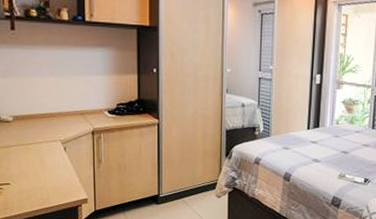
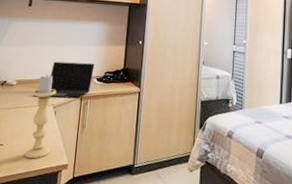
candle holder: none [34,109,66,196] -> present [24,75,57,159]
laptop: none [35,94,104,133] -> present [33,61,95,99]

